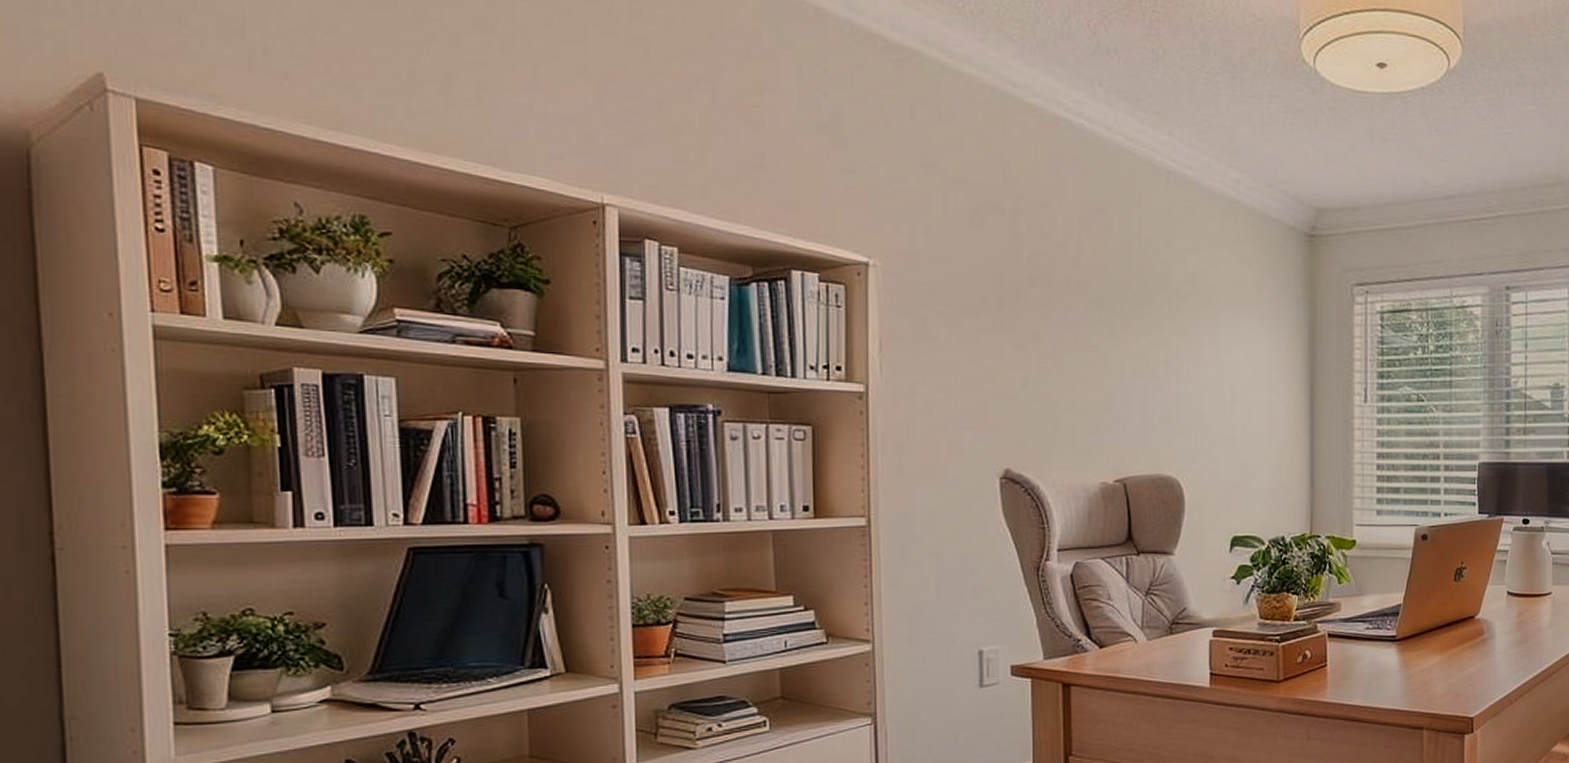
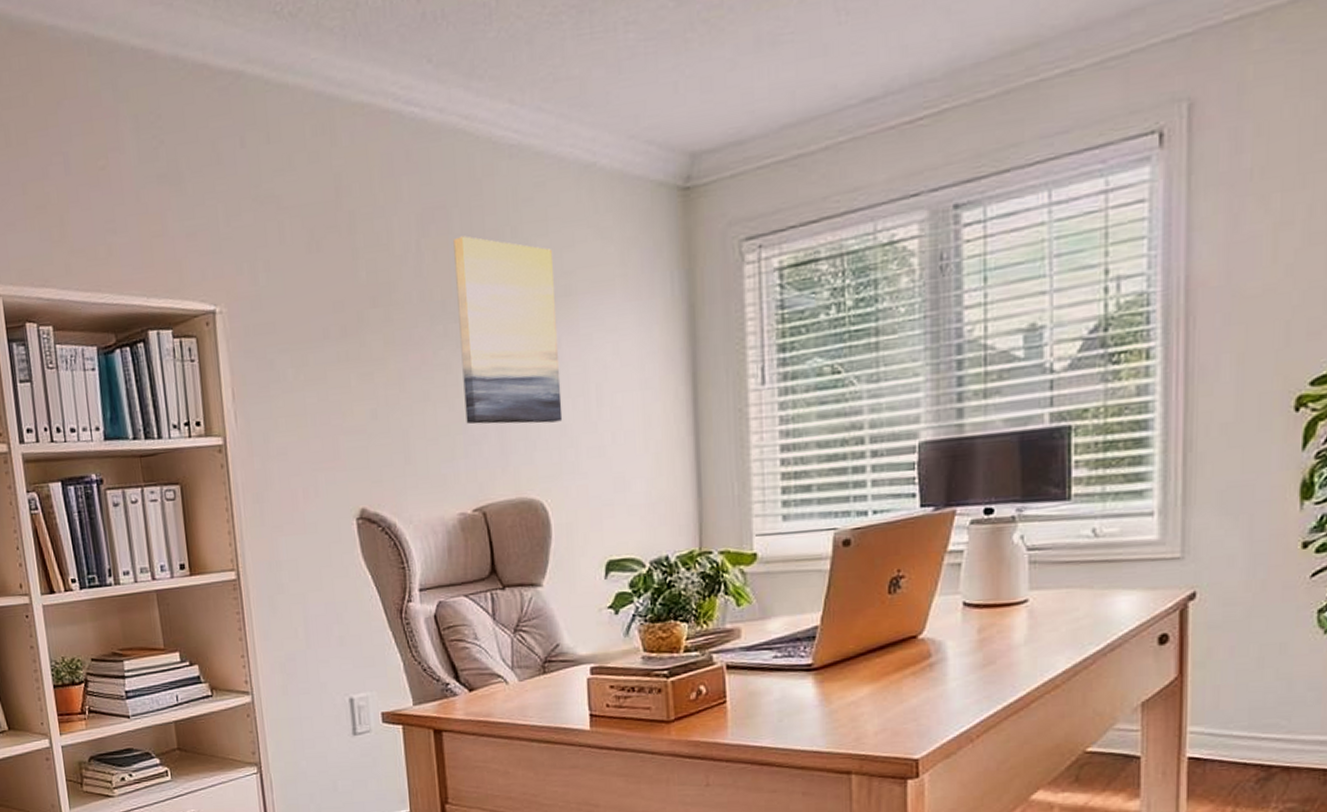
wall art: none [1112,238,1200,411] -> present [453,236,563,424]

